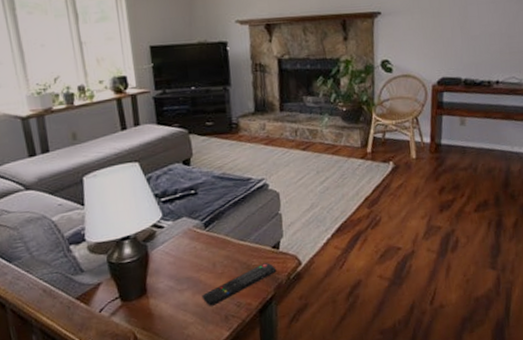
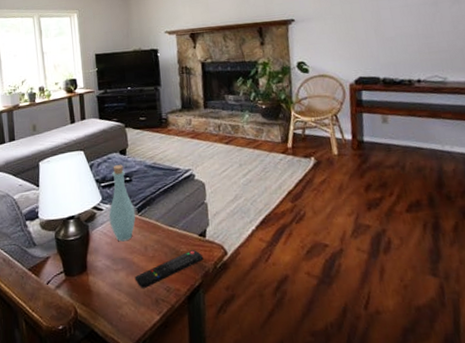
bottle: none [171,176,203,260] -> present [108,165,136,242]

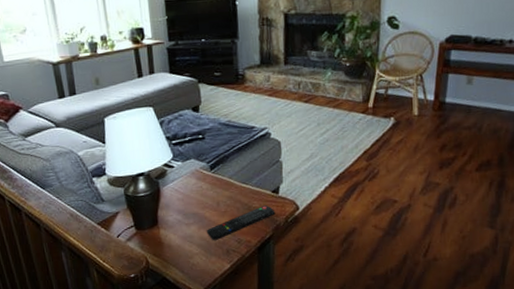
bottle: present [108,165,136,242] -> none [180,122,209,198]

